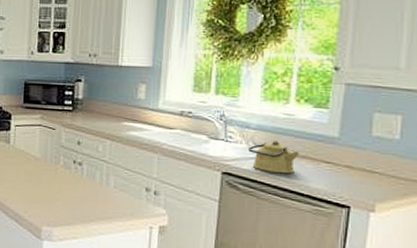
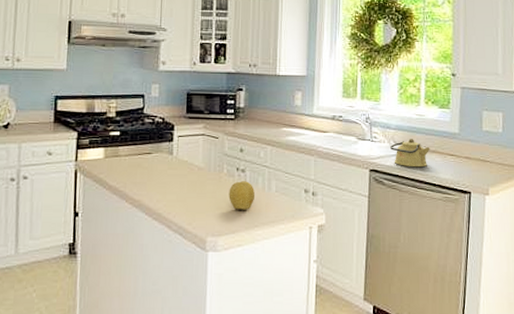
fruit: none [65,174,93,204] -> present [229,181,256,210]

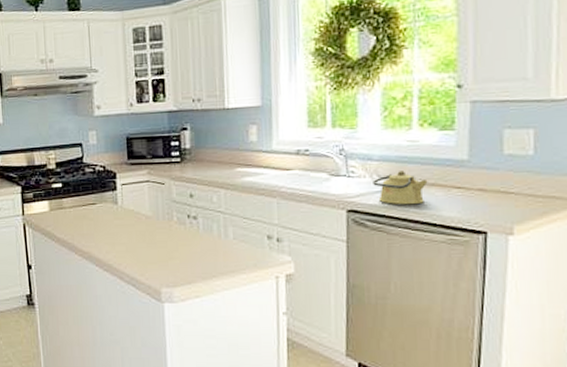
fruit: present [229,181,256,210] -> none [181,229,211,260]

